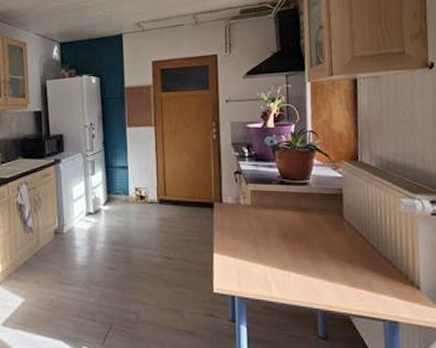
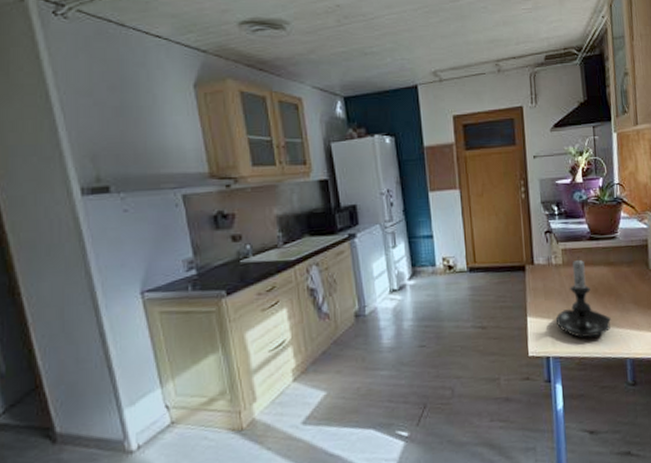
candle holder: none [242,199,301,283] -> present [555,256,611,339]

